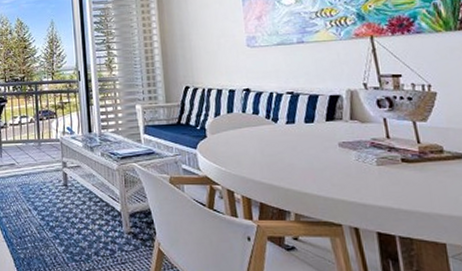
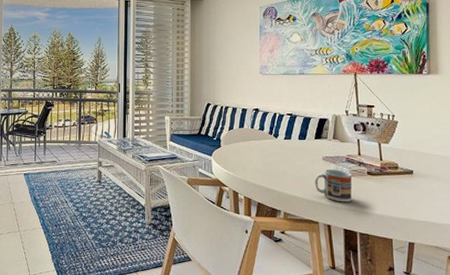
cup: none [331,157,384,199] -> present [314,169,352,203]

